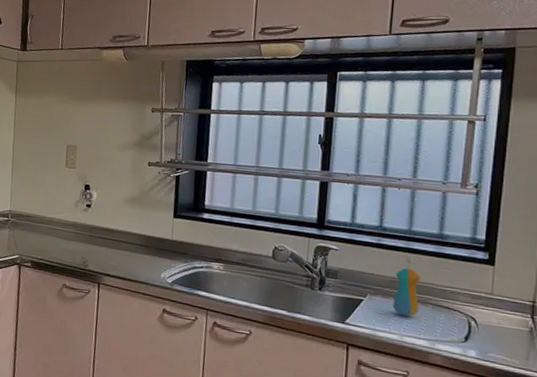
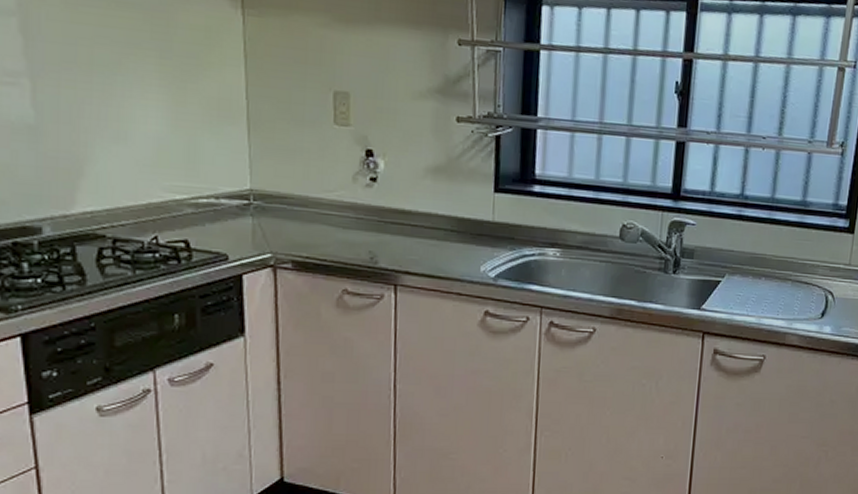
soap dispenser: present [392,255,421,316] -> none [751,227,782,295]

